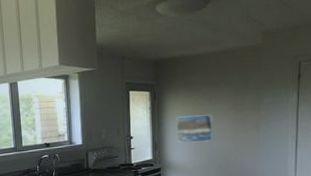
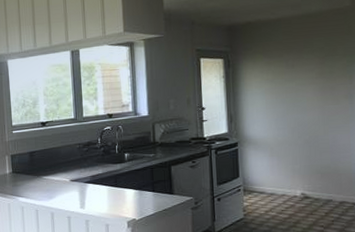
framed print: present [176,114,213,143] -> none [254,83,298,115]

